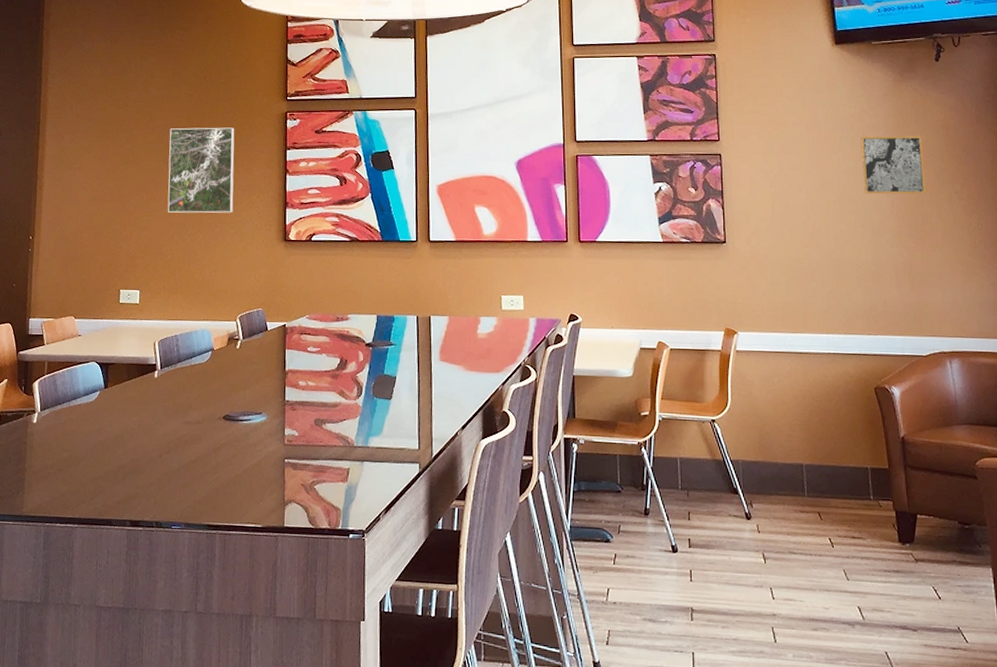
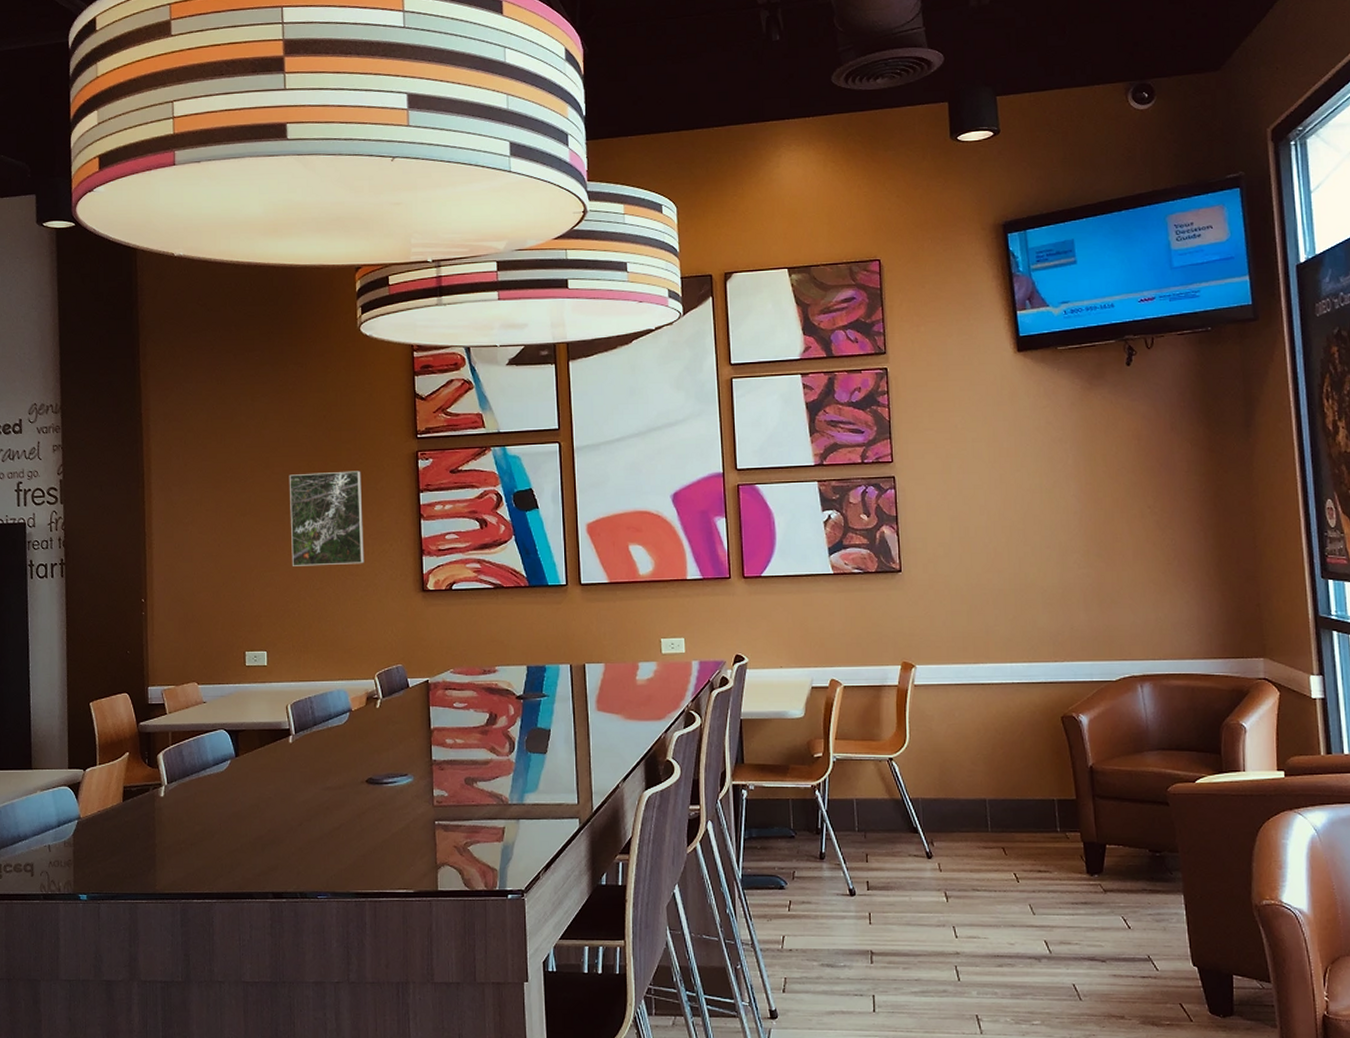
wall art: present [860,135,927,195] -> none [1046,447,1117,513]

